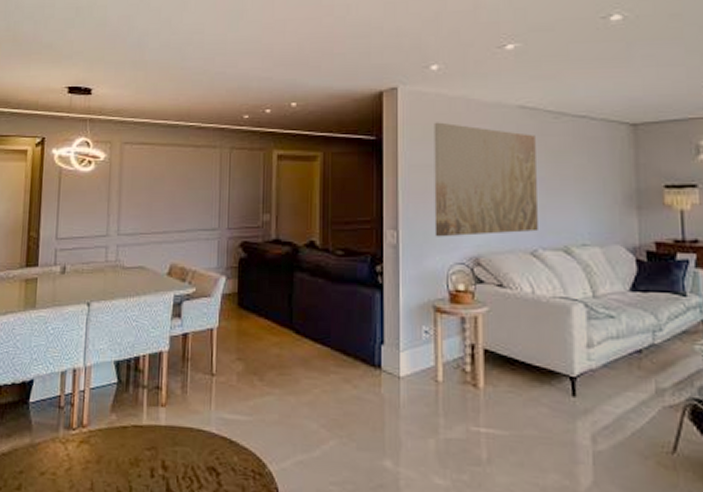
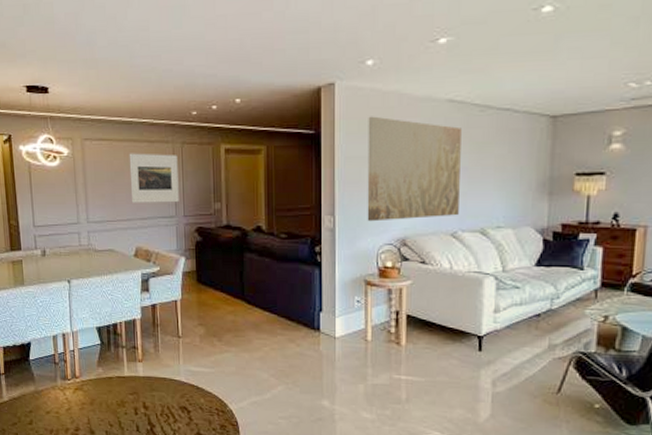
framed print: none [169,158,225,214] -> present [129,153,179,203]

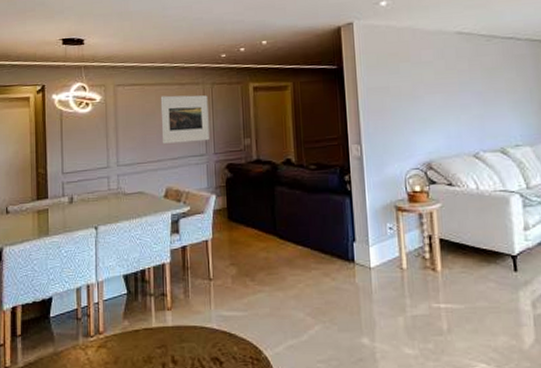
wall art: present [367,116,462,222] -> none [386,50,479,148]

